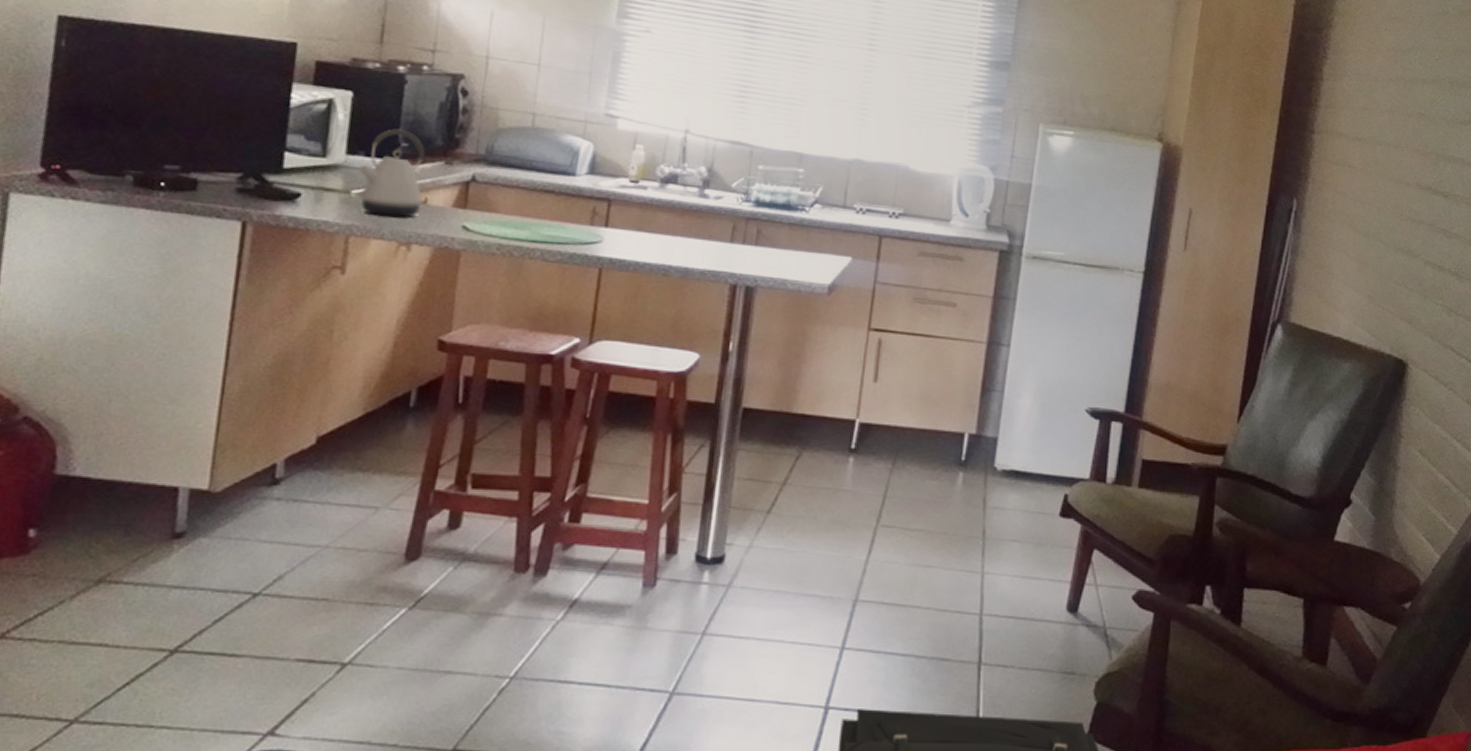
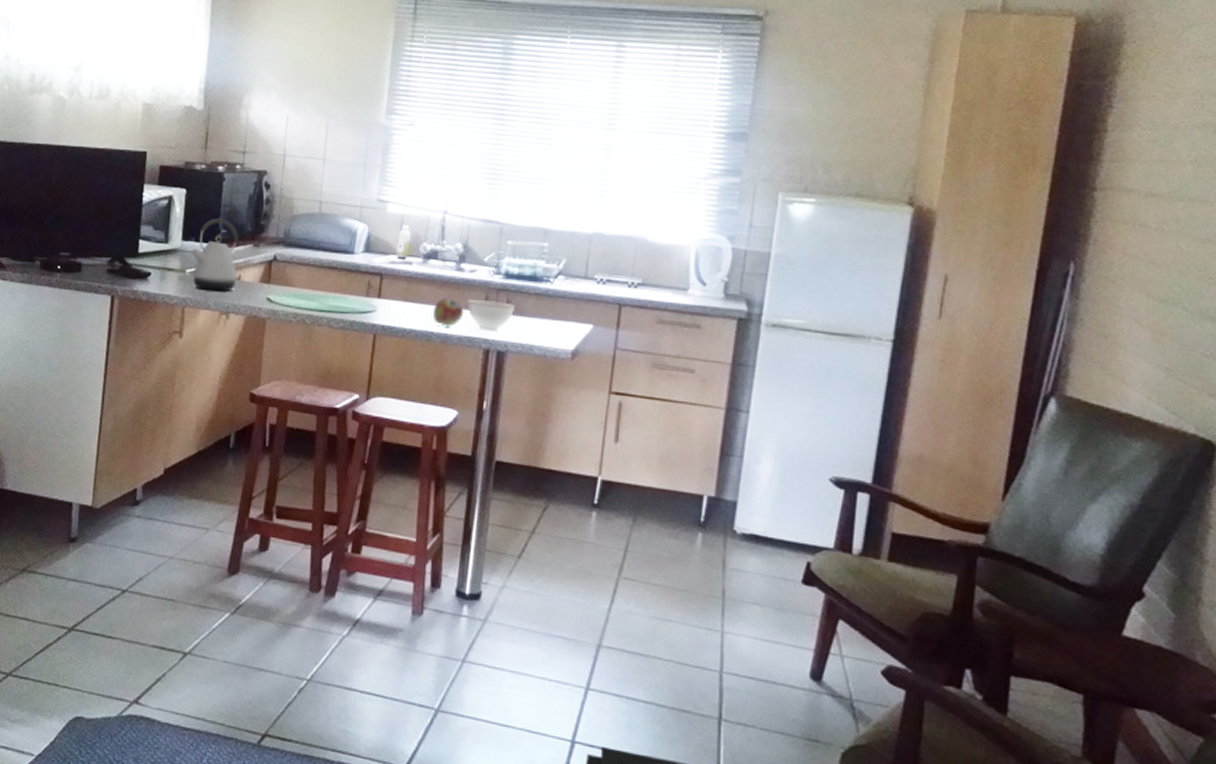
fruit: none [671,226,708,260] -> present [432,297,464,327]
bowl: none [712,229,767,265] -> present [467,300,516,332]

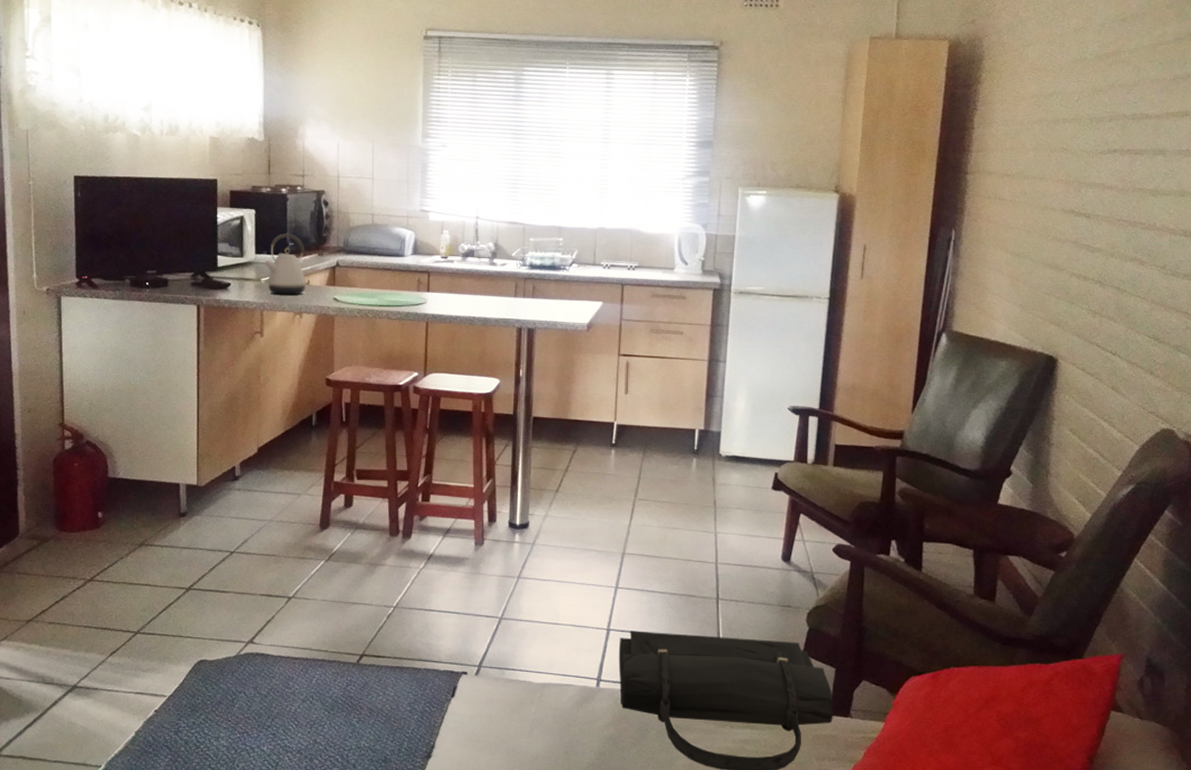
fruit: present [432,297,464,327] -> none [473,287,499,312]
bowl: present [467,300,516,332] -> none [501,288,540,313]

